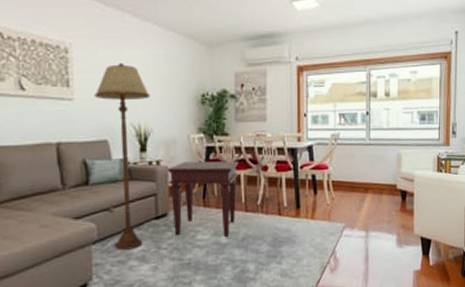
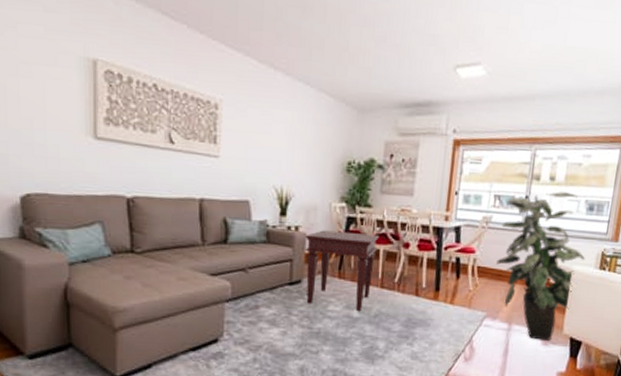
floor lamp: present [94,62,150,250] -> none [240,122,296,312]
indoor plant: none [348,106,424,243] -> present [496,192,585,341]

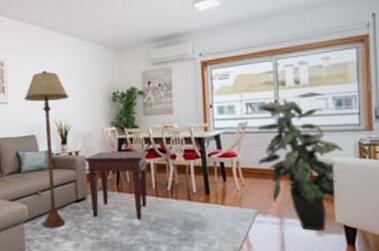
floor lamp: none [240,122,296,312] -> present [24,70,69,228]

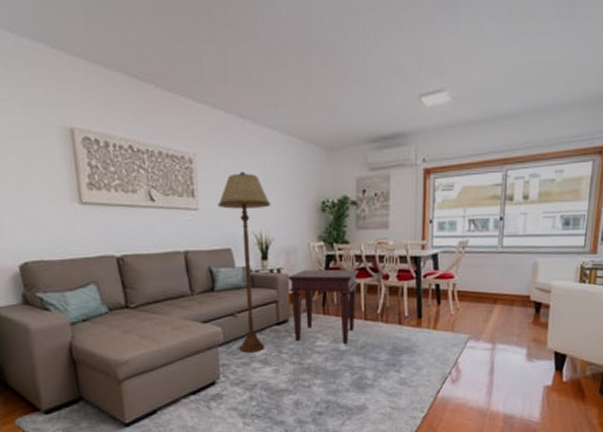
indoor plant: present [257,92,343,231] -> none [476,209,564,357]

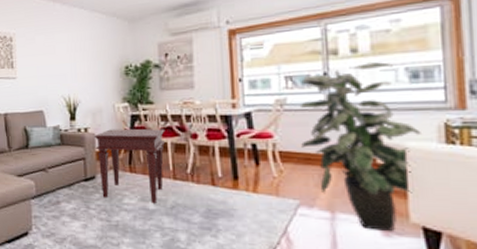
floor lamp: present [217,171,271,353] -> none [32,44,78,206]
indoor plant: none [476,209,564,357] -> present [299,62,421,231]

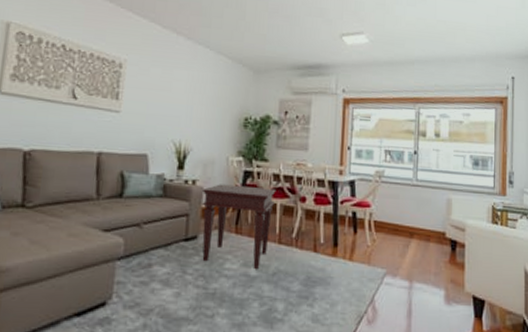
indoor plant: present [299,62,421,231] -> none [392,147,477,299]

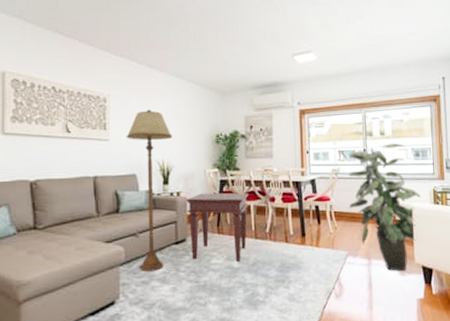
floor lamp: none [140,81,194,271] -> present [126,109,173,272]
indoor plant: none [392,147,477,299] -> present [348,143,420,271]

